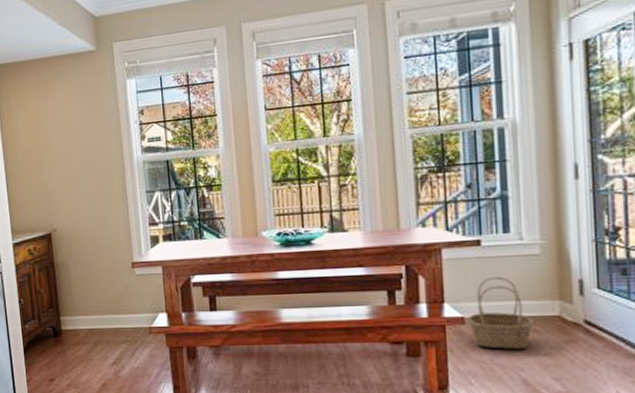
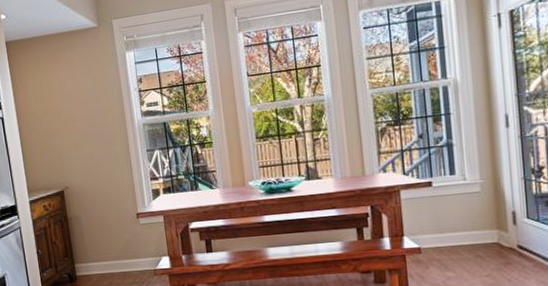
basket: present [466,276,535,349] -> none [422,211,478,273]

